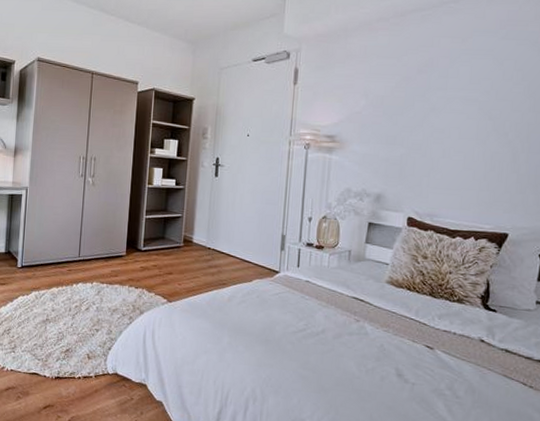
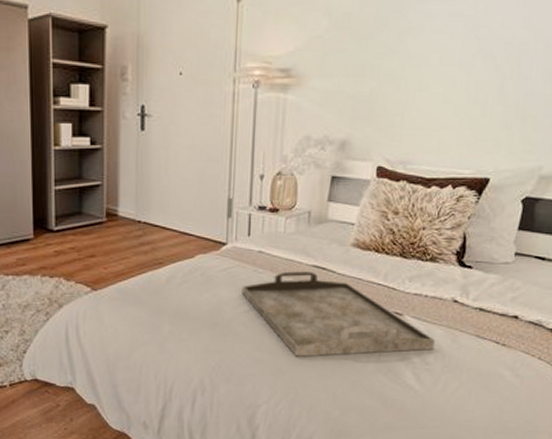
serving tray: none [290,300,464,385] -> present [241,271,435,357]

